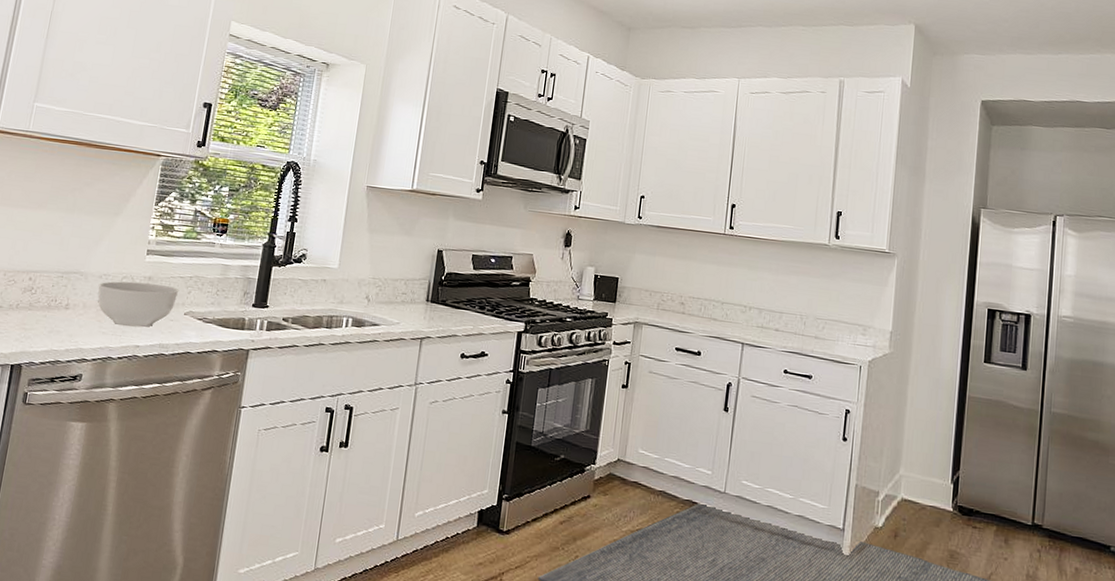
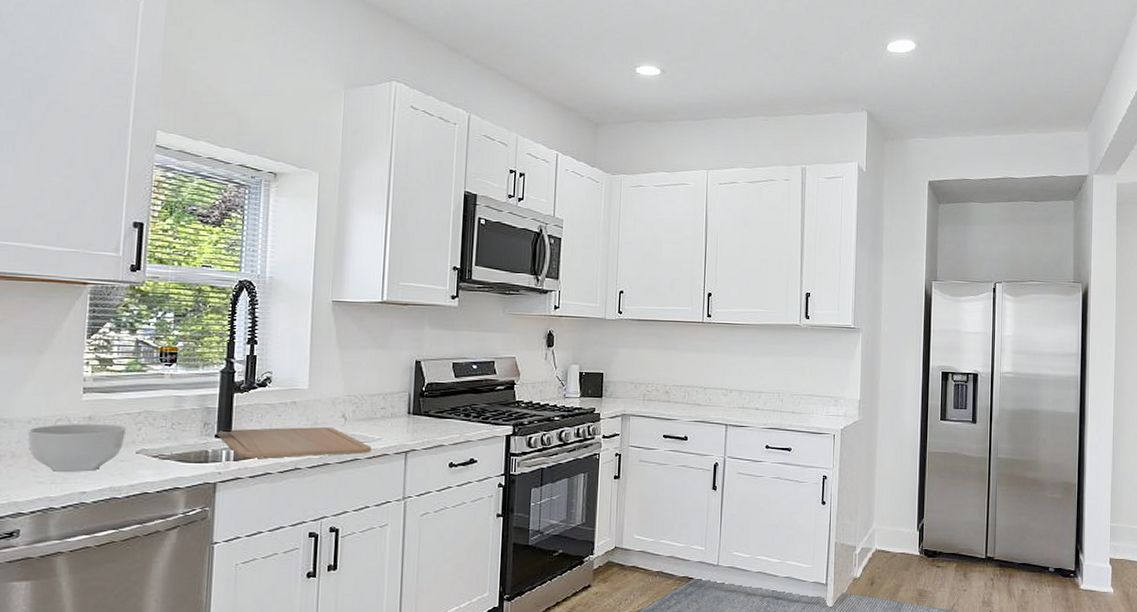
chopping board: none [255,300,390,336] -> present [218,426,372,459]

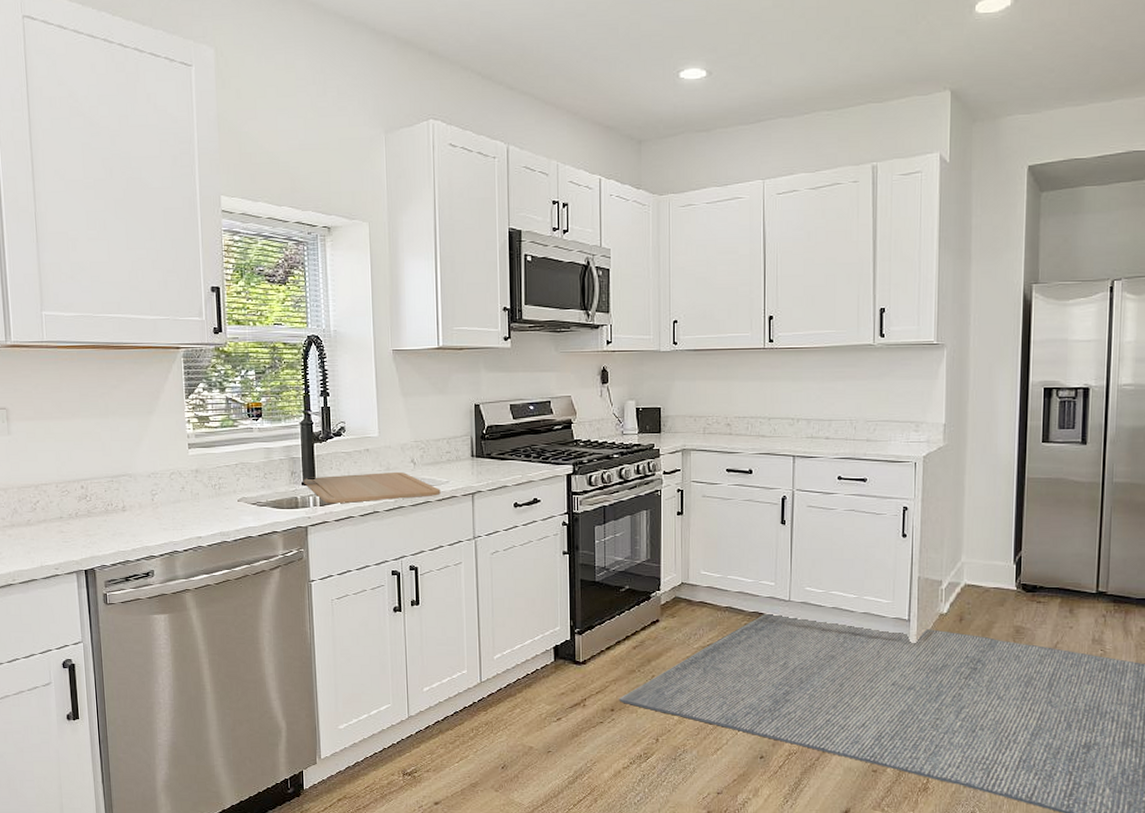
bowl: present [27,424,127,473] -> none [149,476,228,520]

